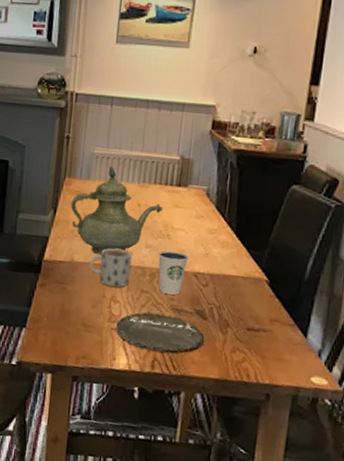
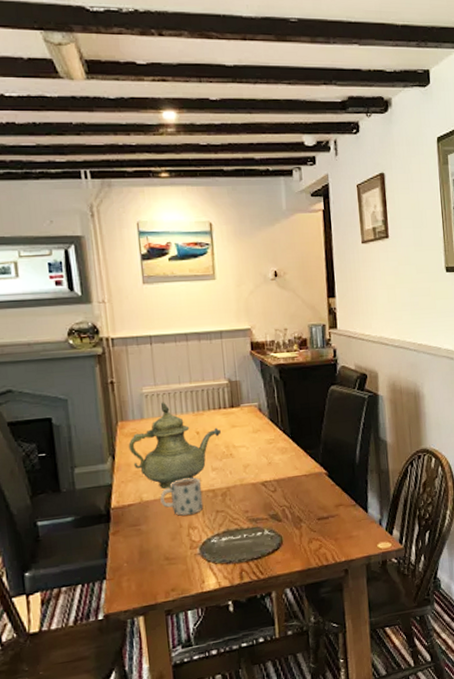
dixie cup: present [157,250,189,295] -> none [225,467,254,508]

